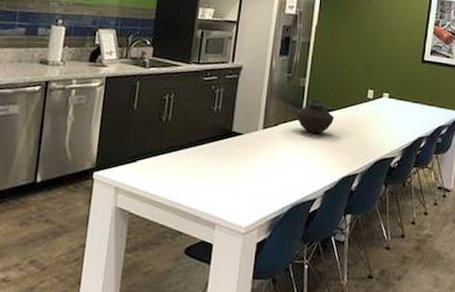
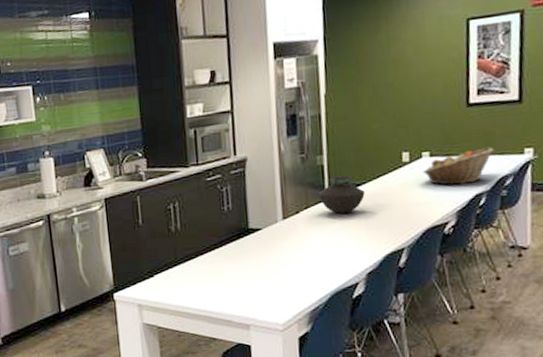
fruit basket: none [382,98,437,127] -> present [423,147,494,185]

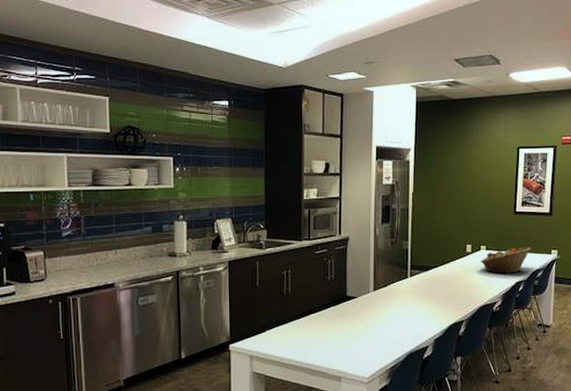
vase: present [318,174,365,214] -> none [402,258,437,289]

